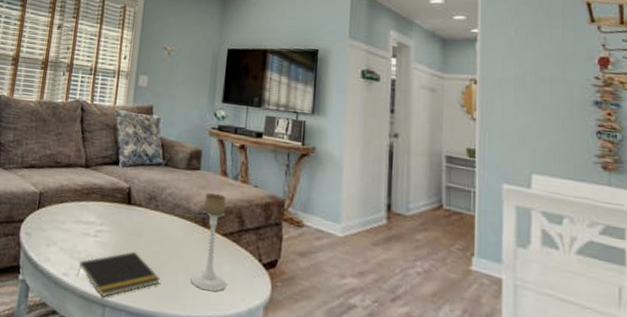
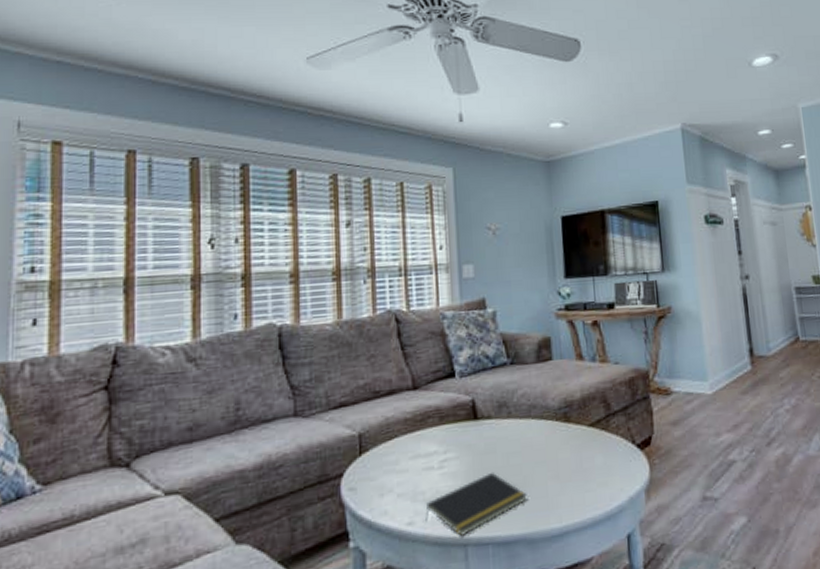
candle holder: present [190,192,227,292] -> none [561,381,602,492]

